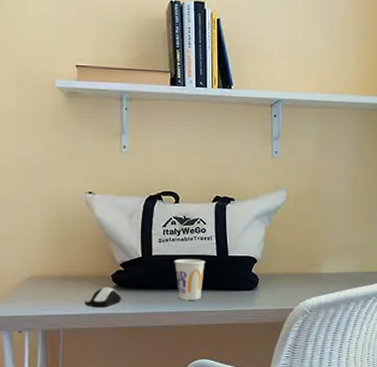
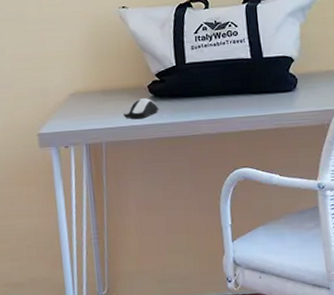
cup: present [174,259,205,300] -> none [208,63,240,107]

